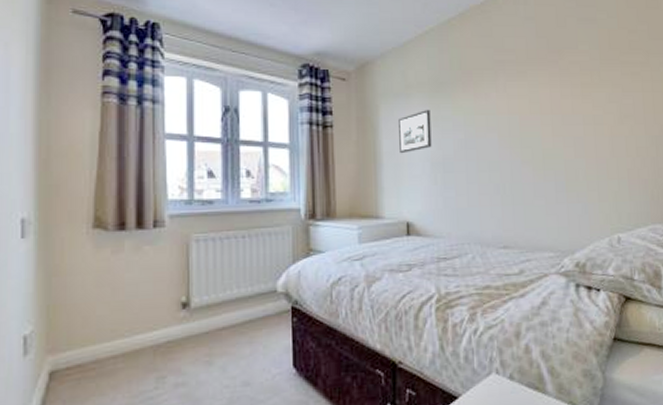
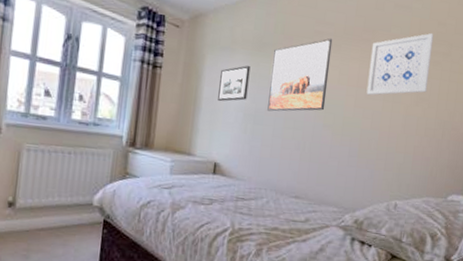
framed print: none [452,65,520,156] -> present [266,38,333,112]
wall art: none [560,44,630,122] -> present [366,33,434,96]

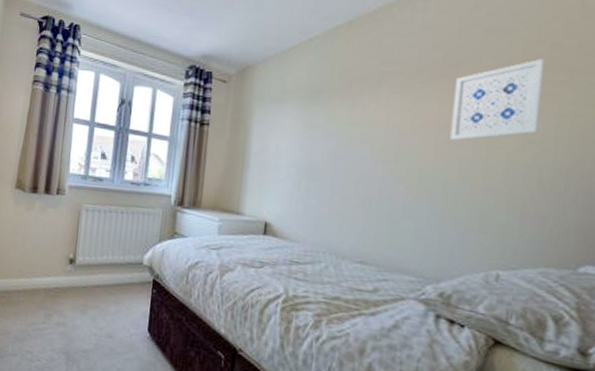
picture frame: present [218,65,251,102] -> none [268,115,304,157]
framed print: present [266,38,333,112] -> none [323,77,403,165]

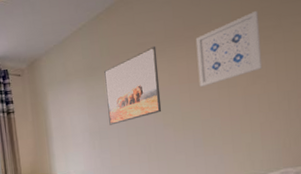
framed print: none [323,77,403,165] -> present [103,45,162,125]

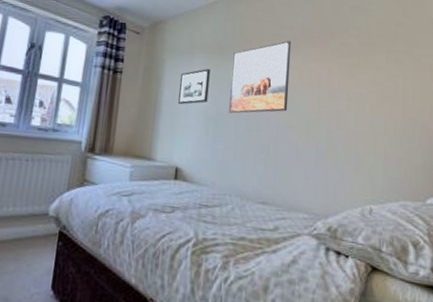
picture frame: none [62,90,90,128] -> present [178,68,211,105]
wall art: present [195,11,263,88] -> none [329,33,393,96]

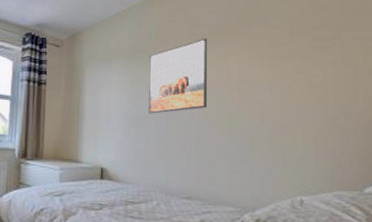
picture frame: present [178,68,211,105] -> none [99,72,128,110]

